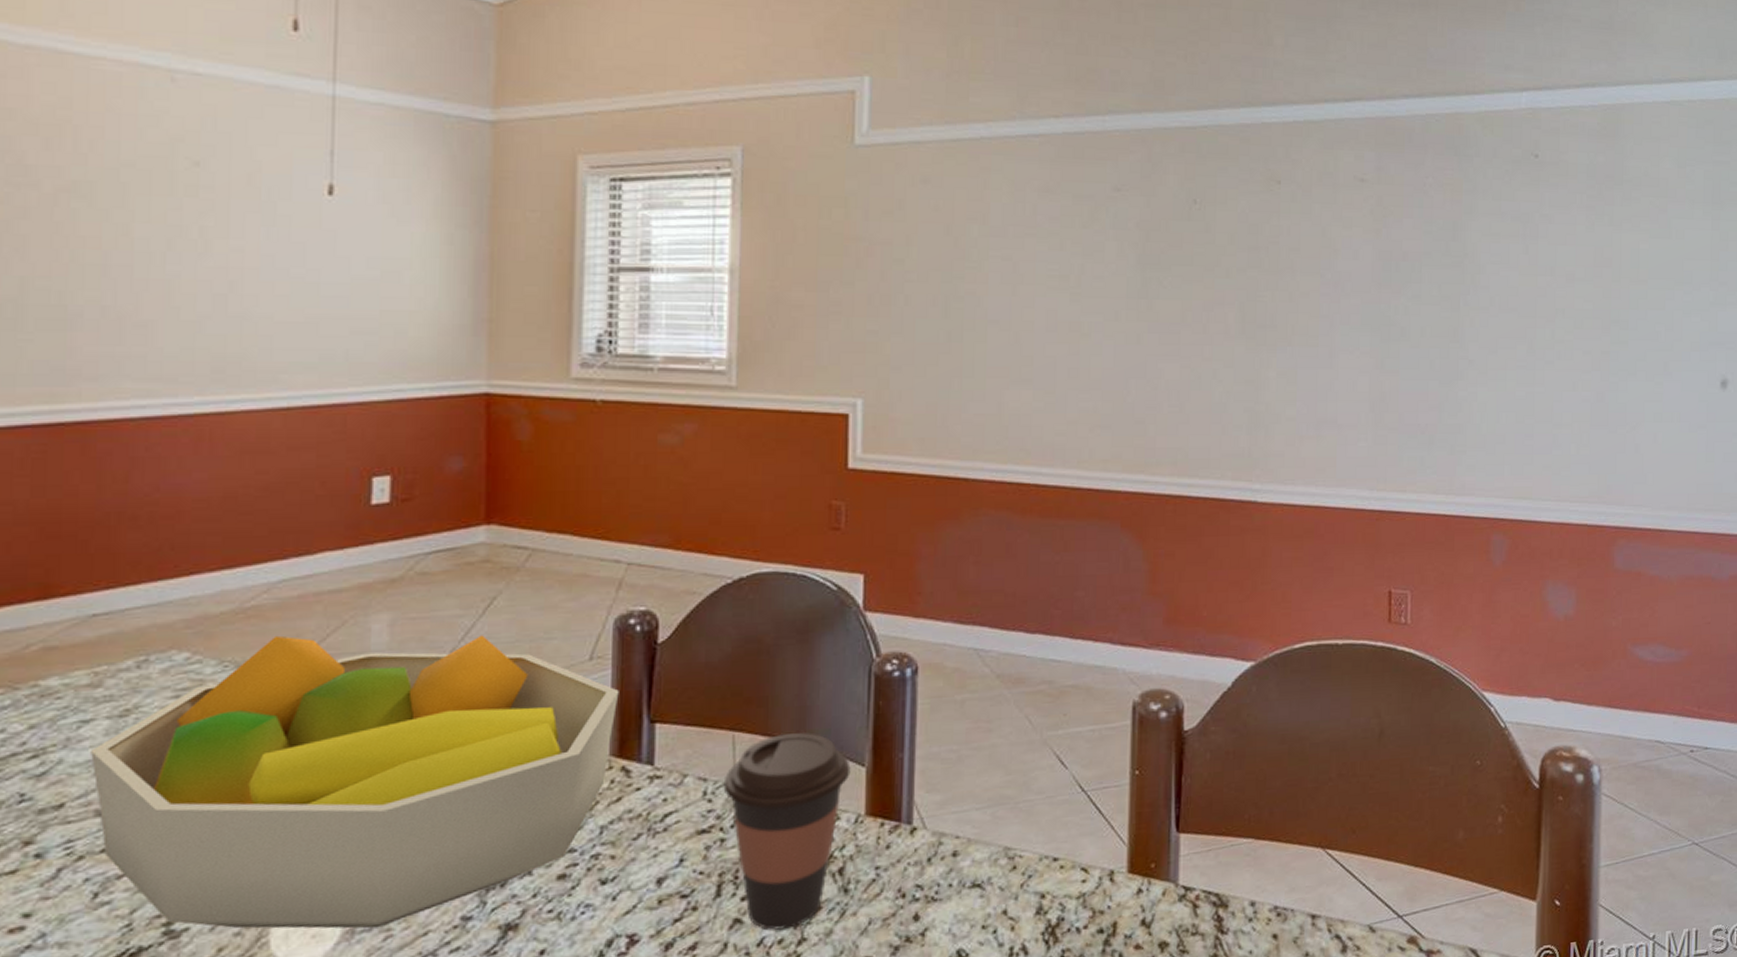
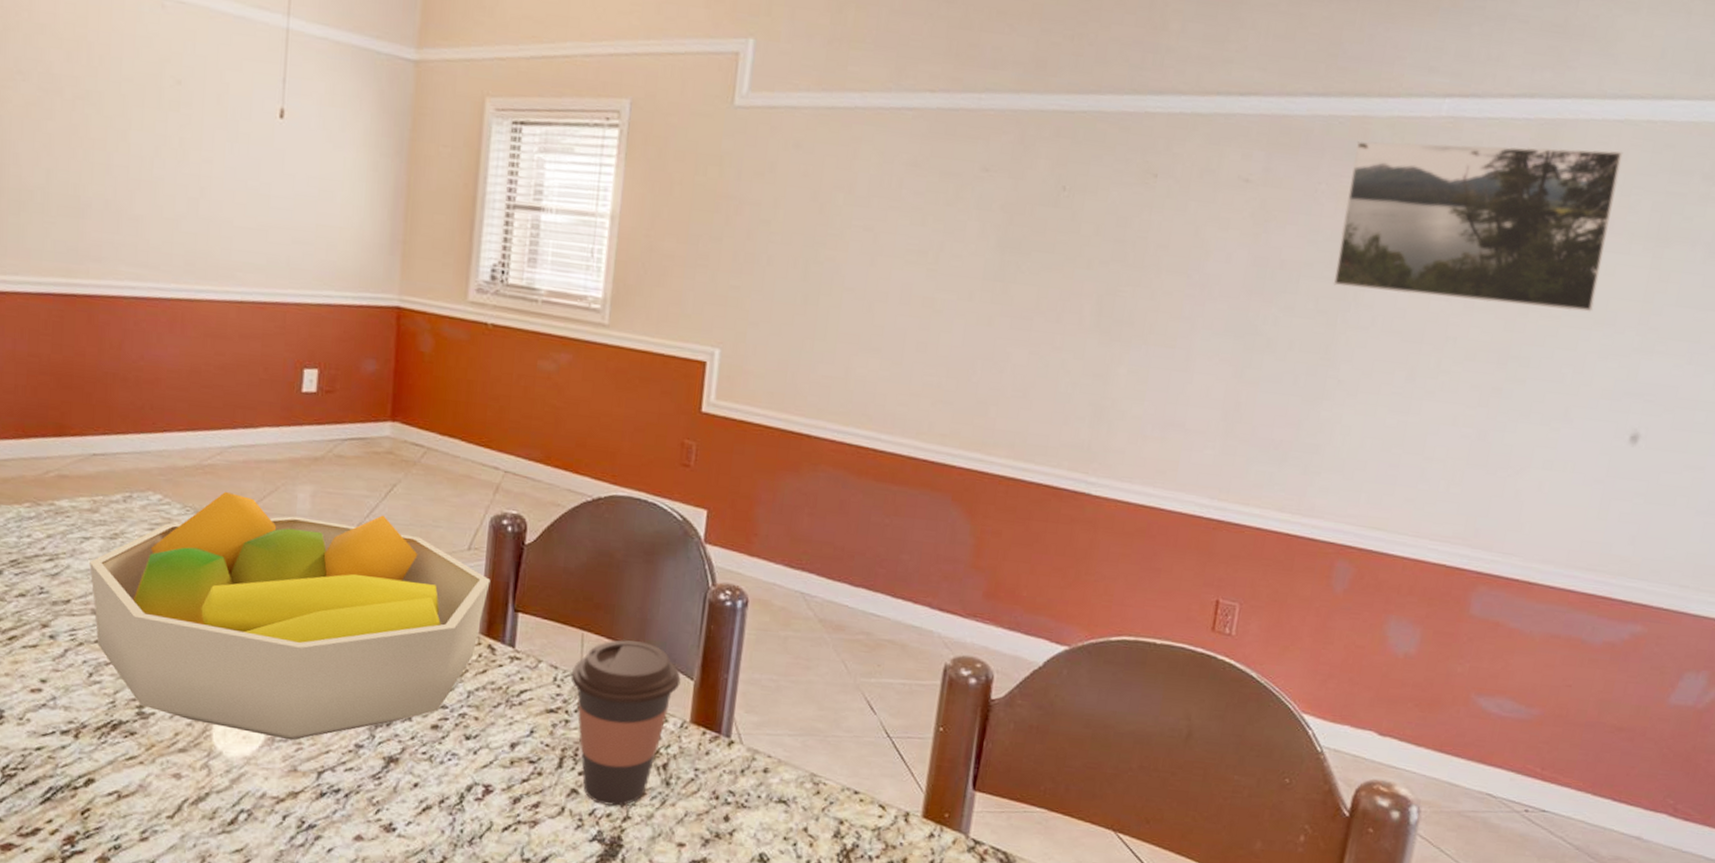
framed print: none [1451,128,1674,274] -> present [1333,140,1623,312]

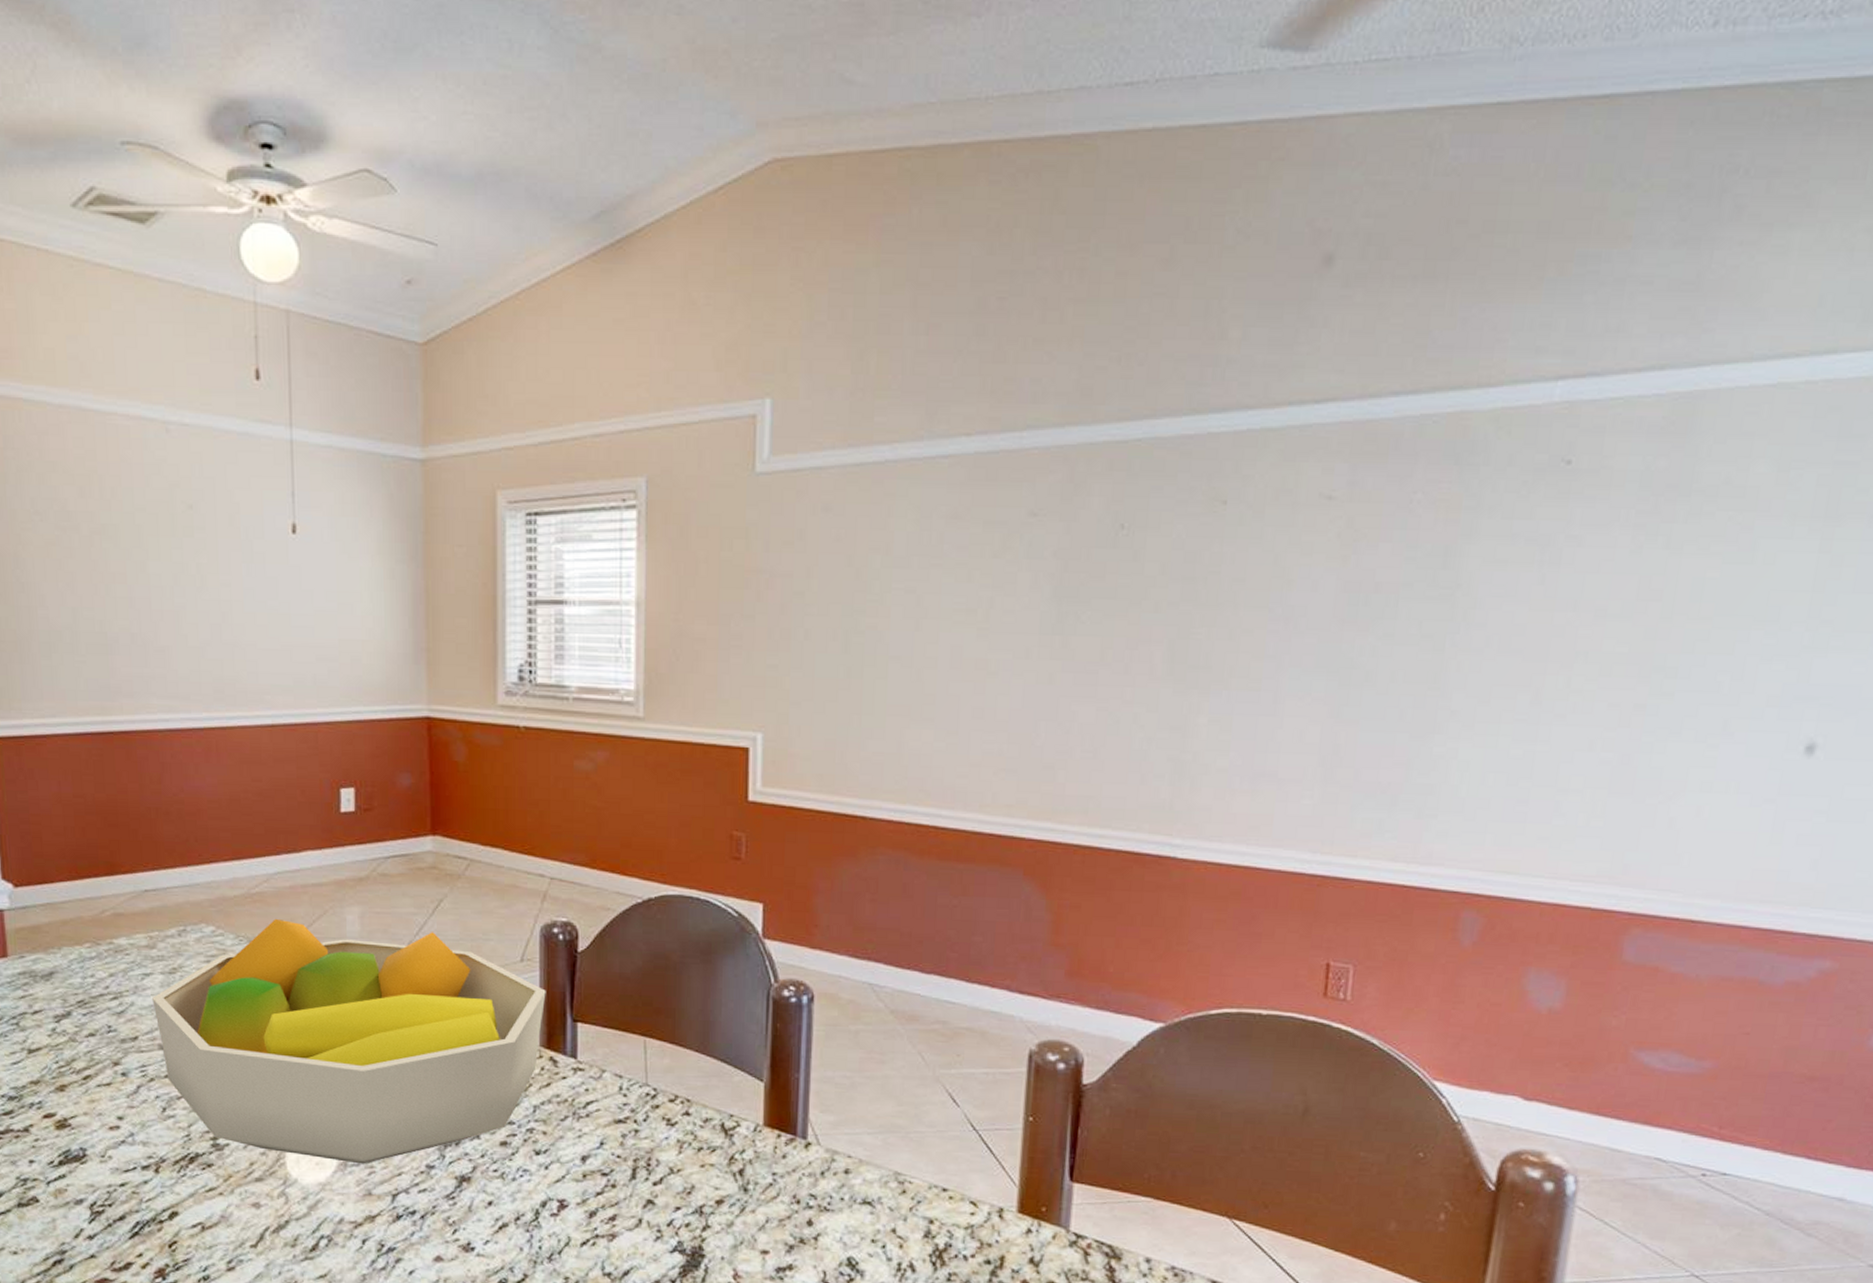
coffee cup: present [570,640,681,806] -> none [636,1044,750,1215]
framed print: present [1333,140,1623,312] -> none [1438,420,1778,610]

